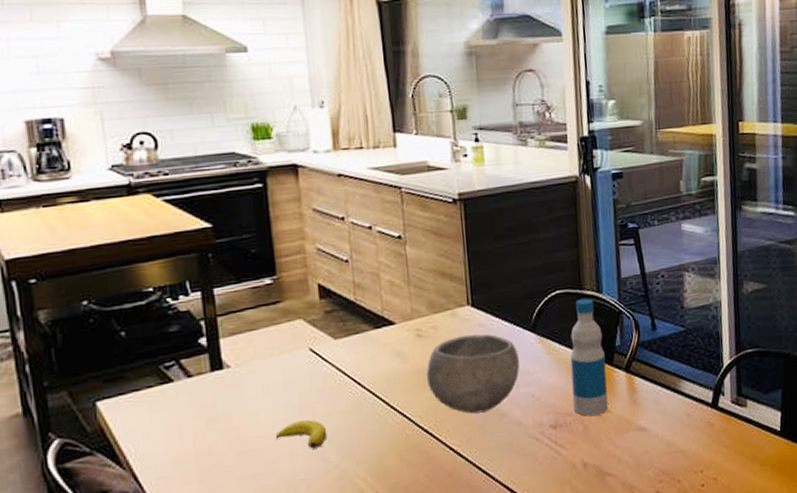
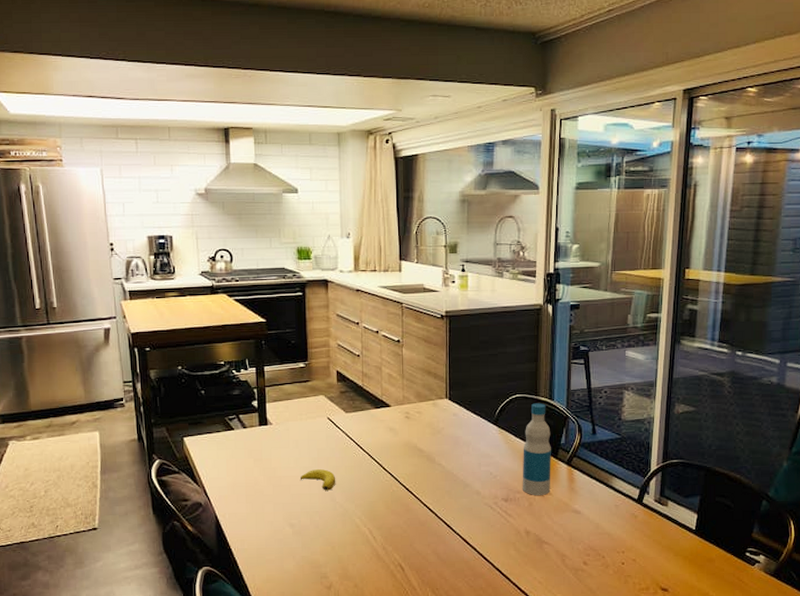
bowl: present [426,334,520,414] -> none [410,421,483,481]

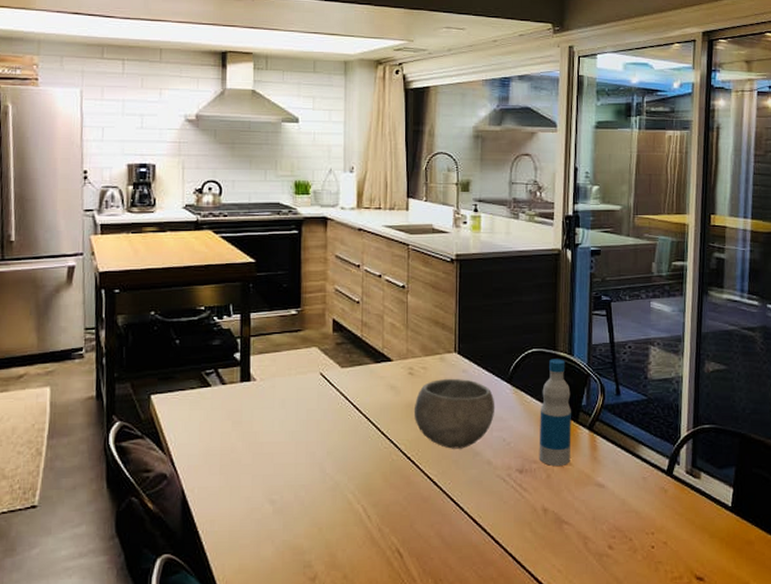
banana: present [300,468,336,491] -> none [284,433,327,460]
bowl: none [410,421,483,481] -> present [413,378,495,449]

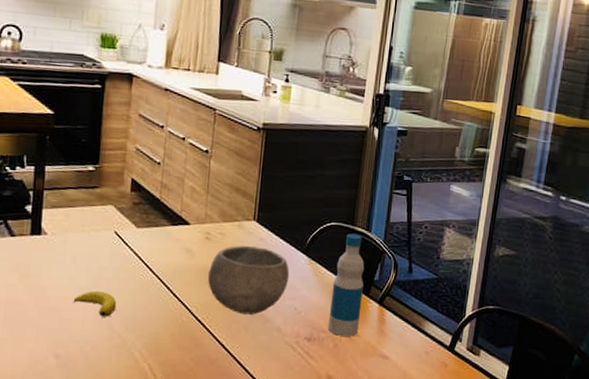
banana: none [284,433,327,460] -> present [73,290,117,317]

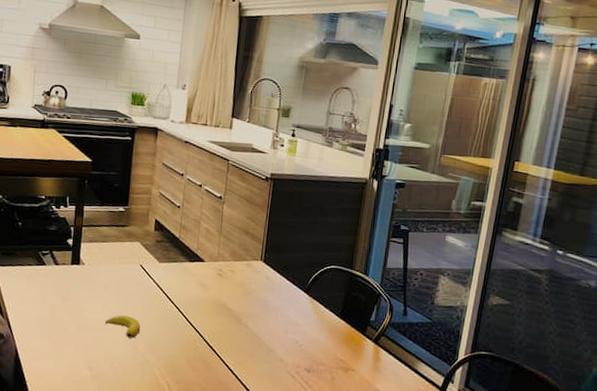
bowl: present [207,245,290,315] -> none [219,282,292,345]
bottle: present [328,233,365,336] -> none [326,276,362,371]

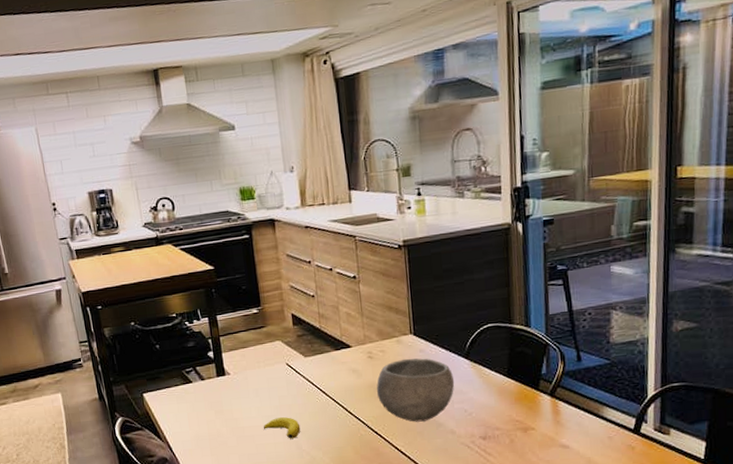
bowl: none [219,282,292,345] -> present [376,358,455,422]

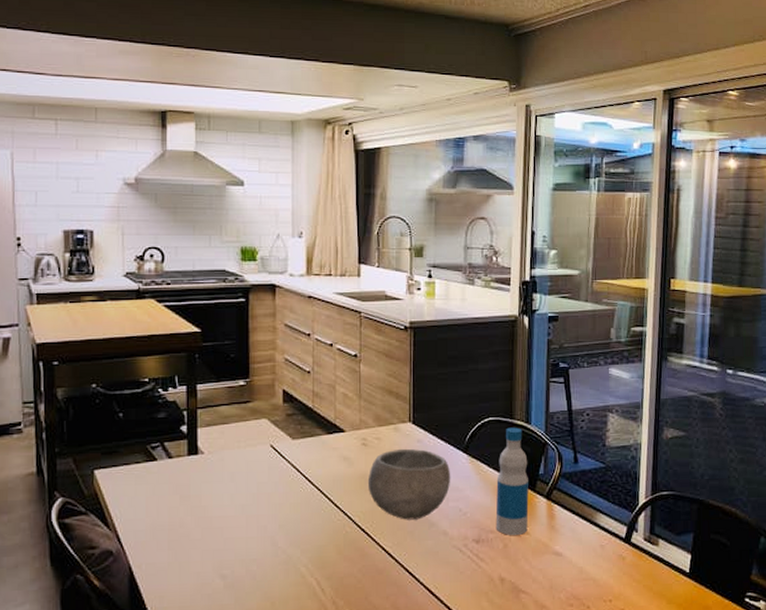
banana: present [263,416,301,439] -> none [235,506,279,533]
bottle: none [499,331,533,431] -> present [495,427,529,535]

